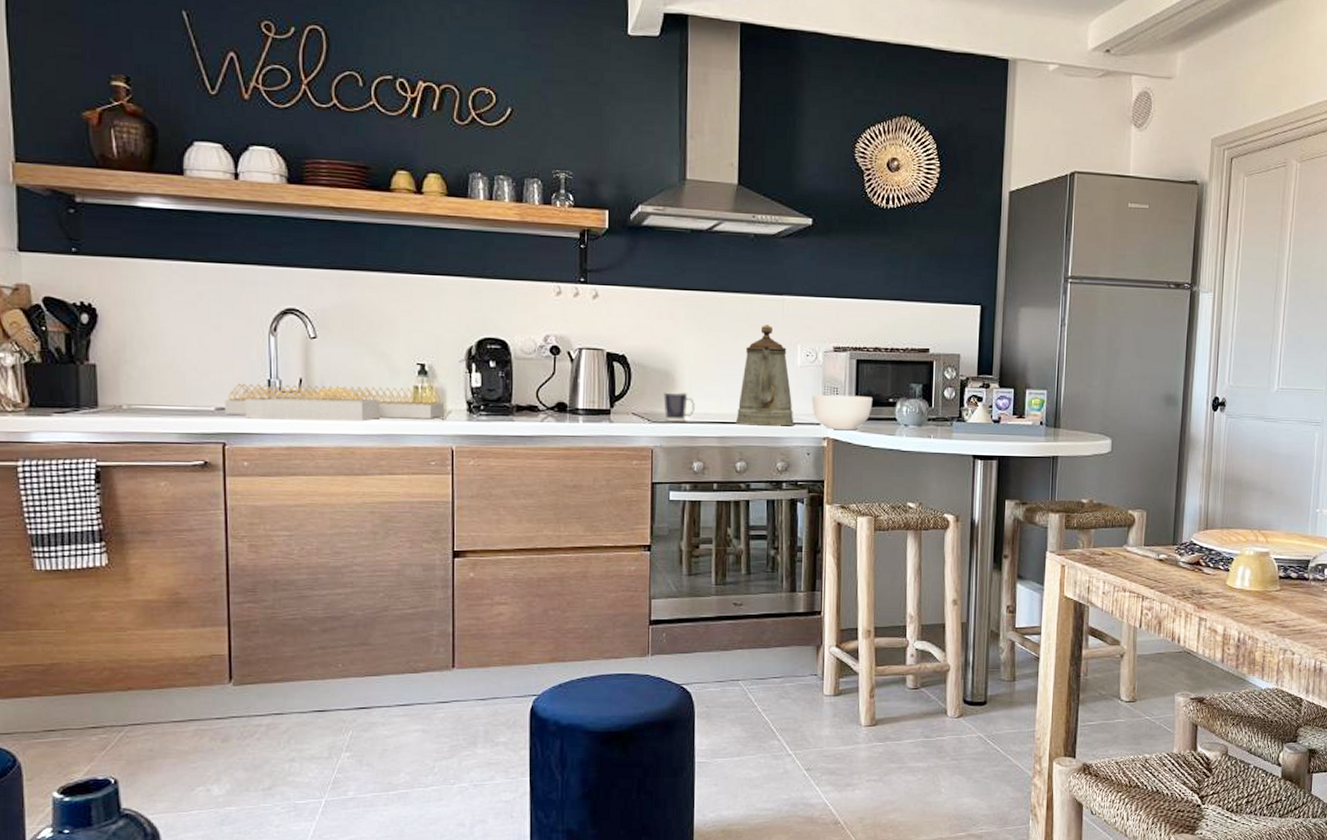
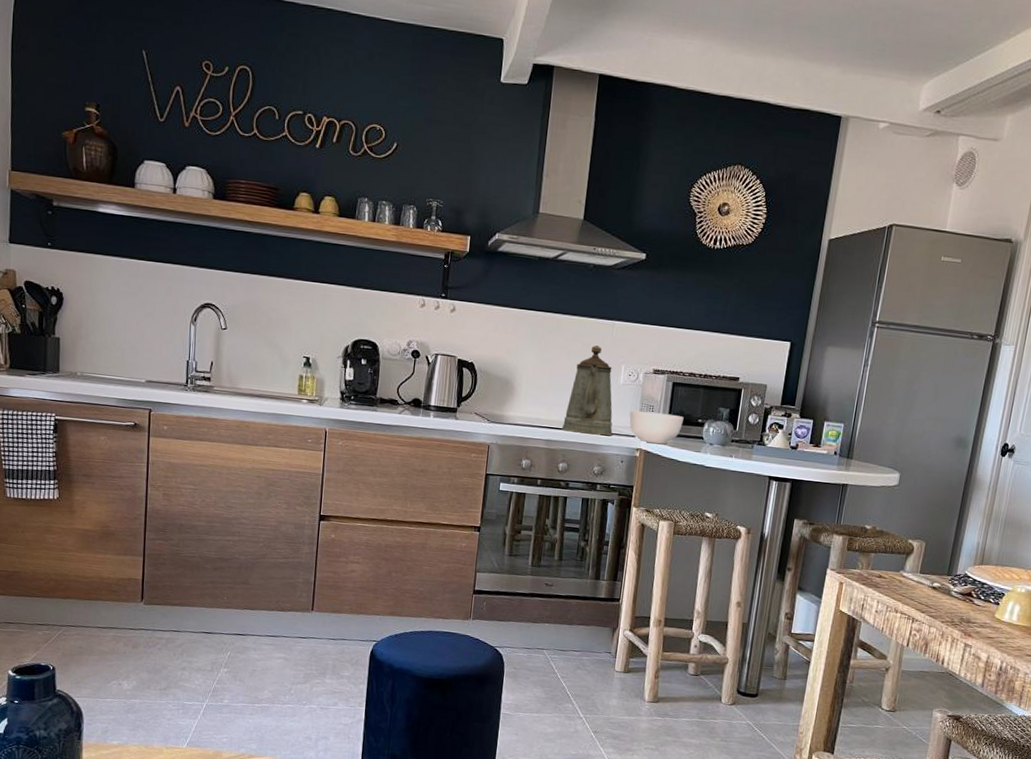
dish rack: present [224,383,445,422] -> none [152,362,323,404]
mug: present [663,391,695,422] -> none [502,397,529,424]

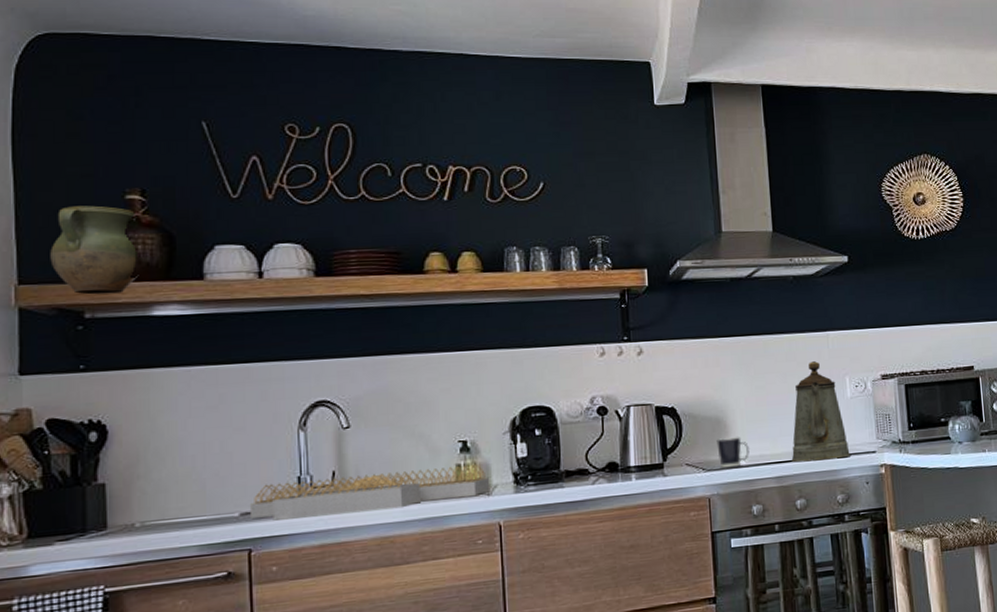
ceramic jug: none [33,111,92,190] -> present [50,205,139,295]
dish rack: none [152,362,323,404] -> present [249,465,491,521]
mug: none [502,397,529,424] -> present [716,436,749,468]
bowl: present [629,410,684,444] -> none [864,419,925,456]

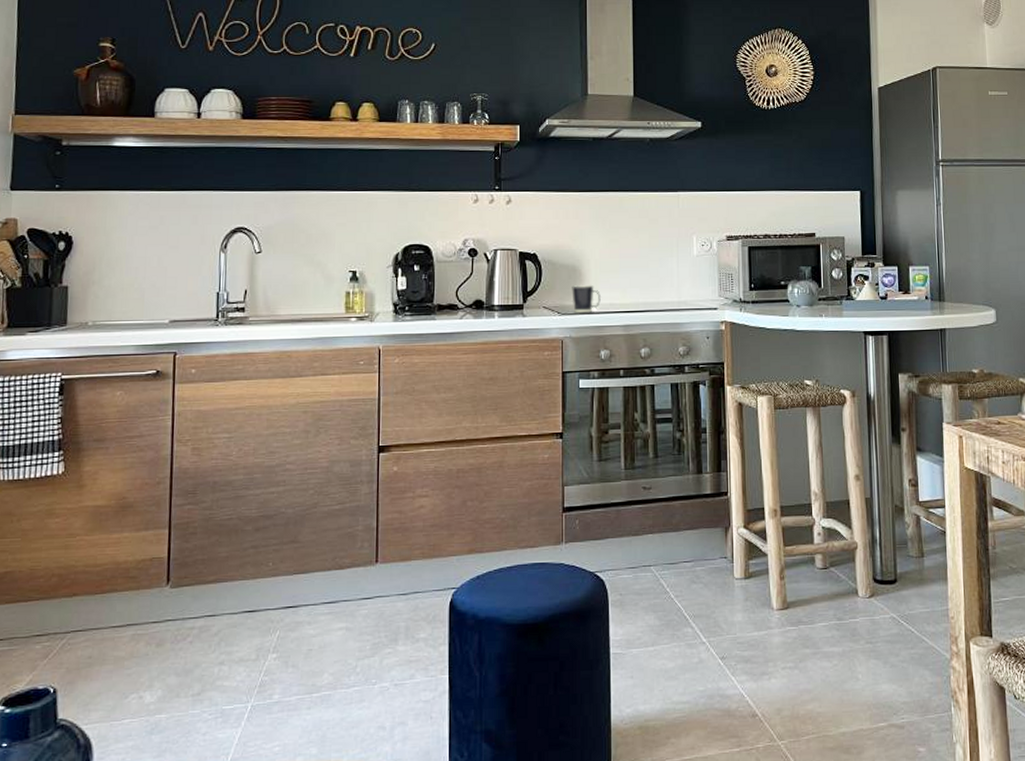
ceramic jug: present [50,205,139,295] -> none [40,51,107,126]
dish rack: present [249,465,491,521] -> none [177,293,374,329]
coffee pot: present [791,361,850,463] -> none [638,219,693,314]

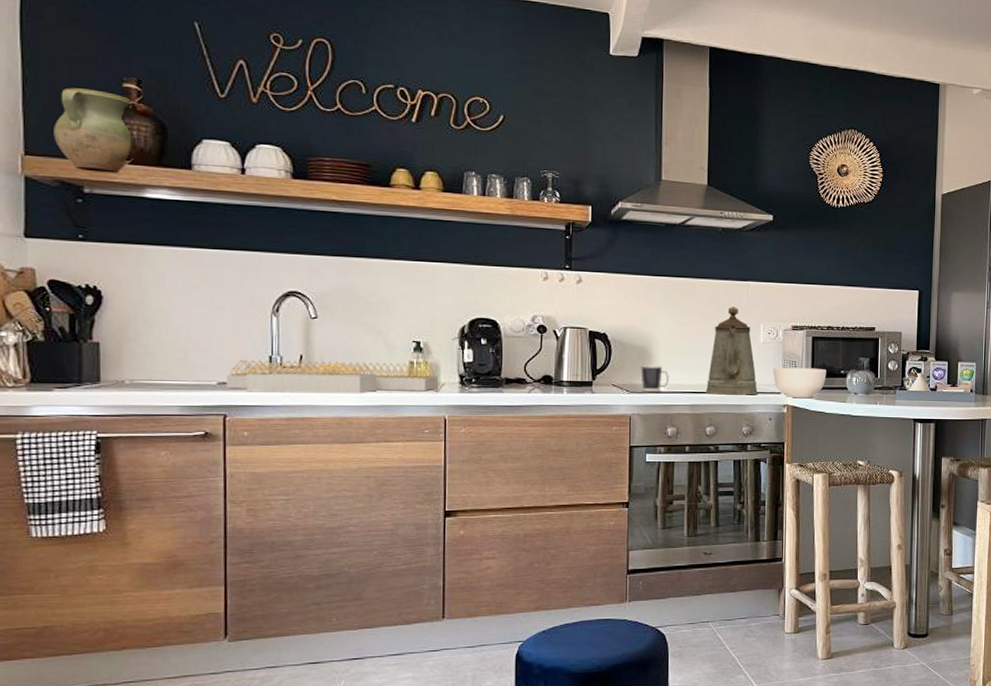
ceramic jug: none [40,51,107,126] -> present [54,88,134,174]
dish rack: none [177,293,374,329] -> present [225,359,439,394]
coffee pot: none [638,219,693,314] -> present [705,307,758,396]
bowl: none [708,280,766,314] -> present [772,367,827,399]

